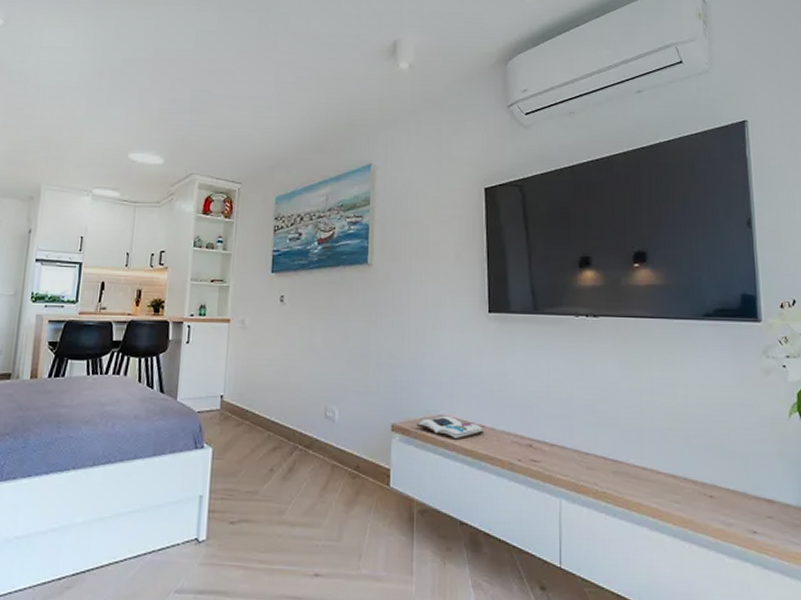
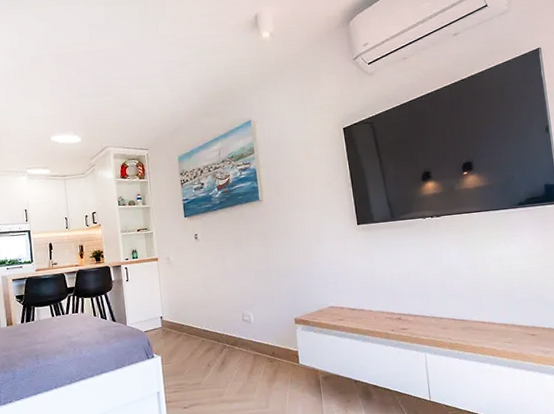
book: present [416,415,483,441] -> none [313,306,364,324]

